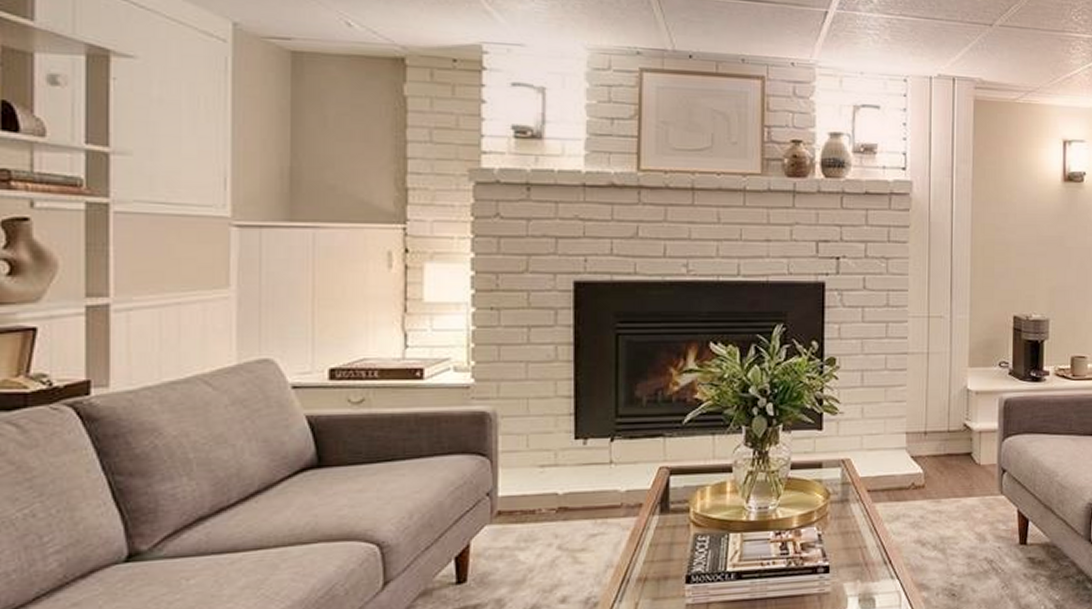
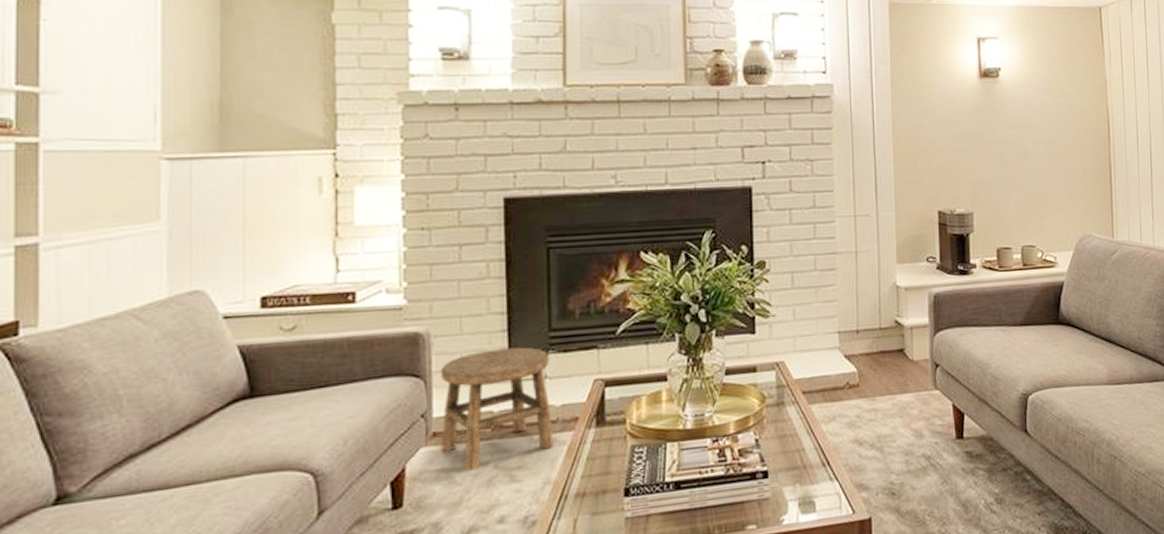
stool: none [505,431,617,550] -> present [440,347,554,471]

